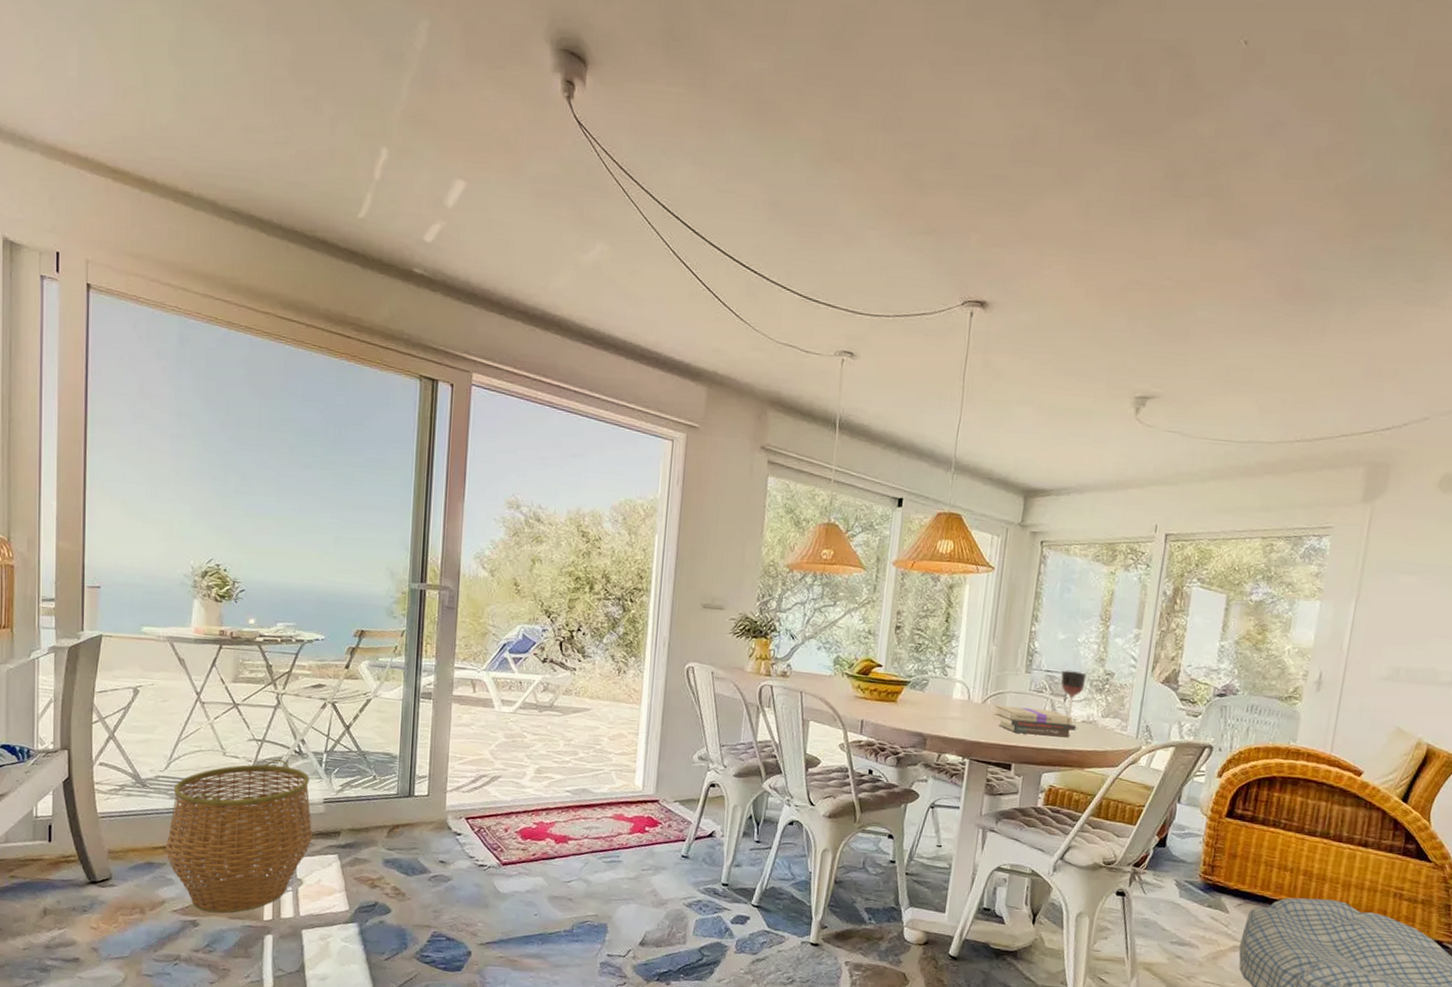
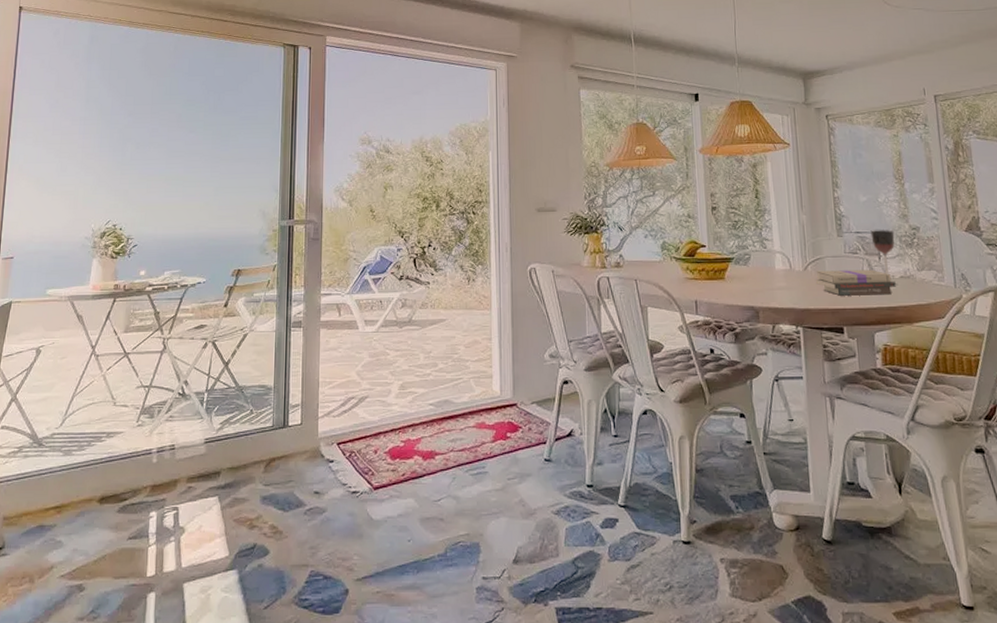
basket: present [165,759,313,913] -> none [57,403,195,574]

